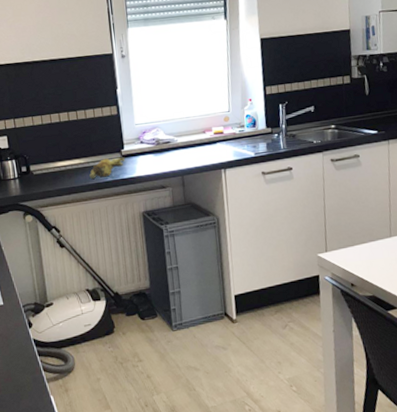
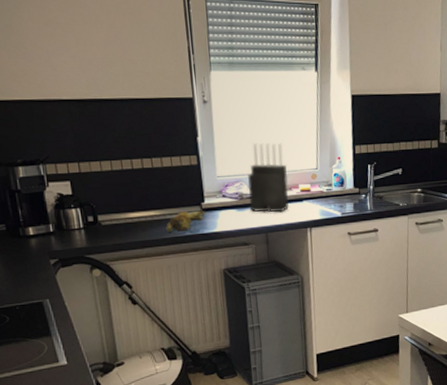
knife block: none [164,89,204,156] -> present [248,142,290,213]

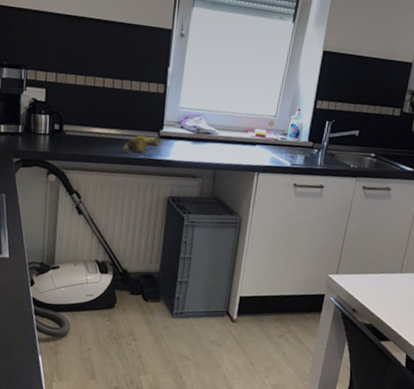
knife block: present [248,142,290,213] -> none [204,81,248,153]

